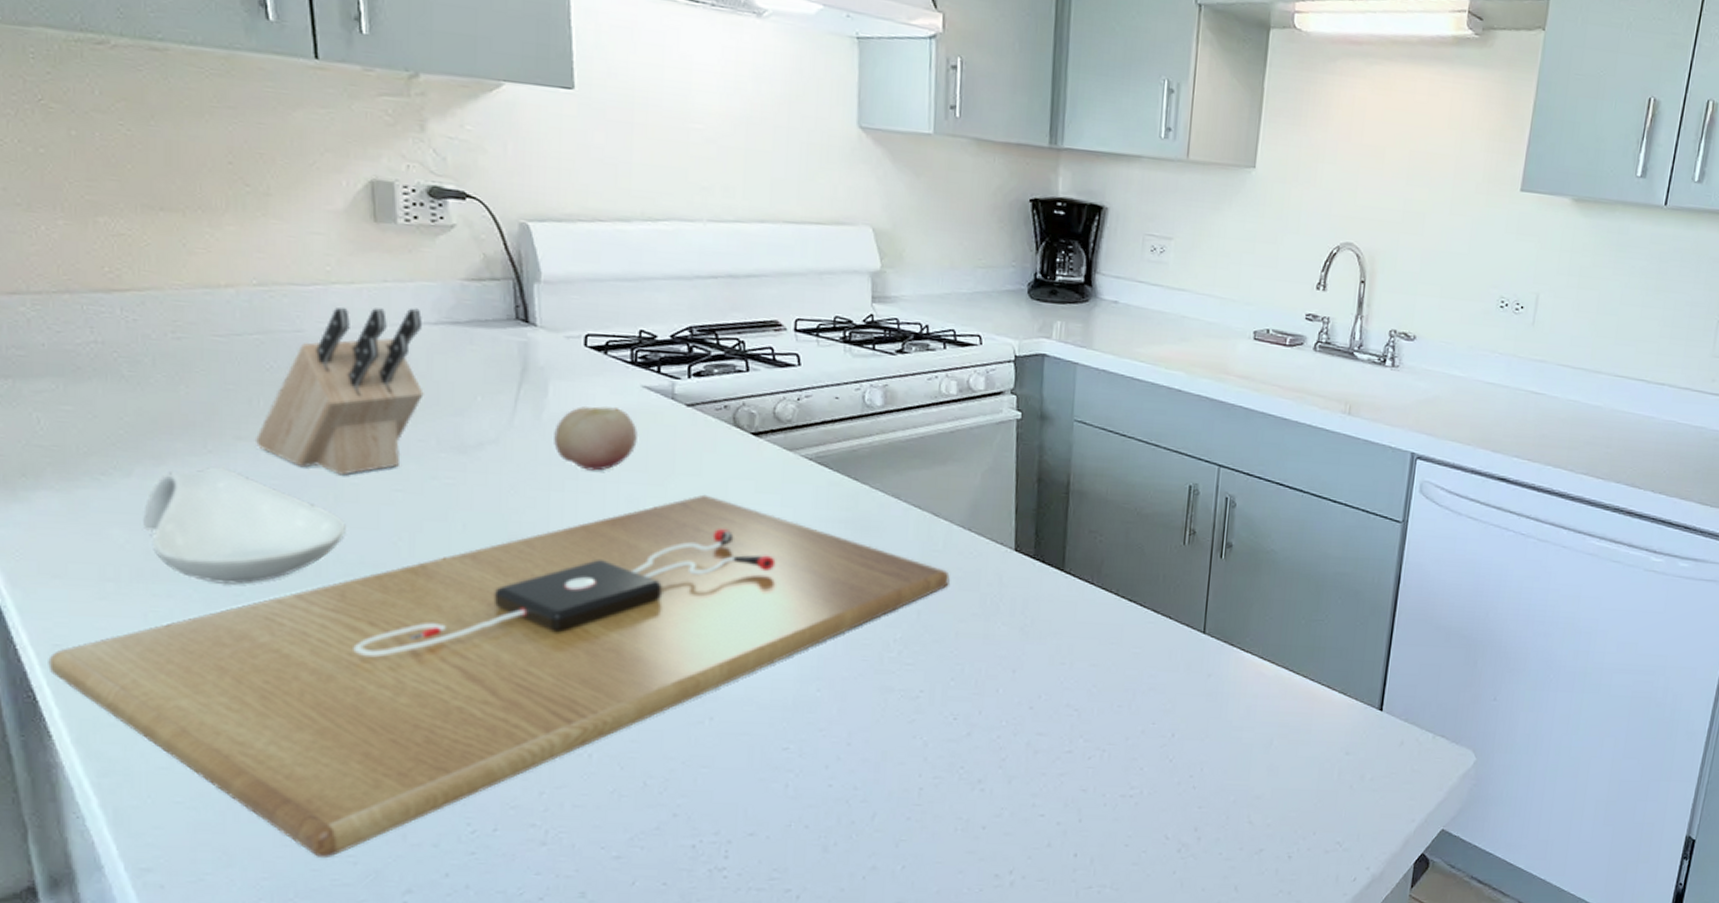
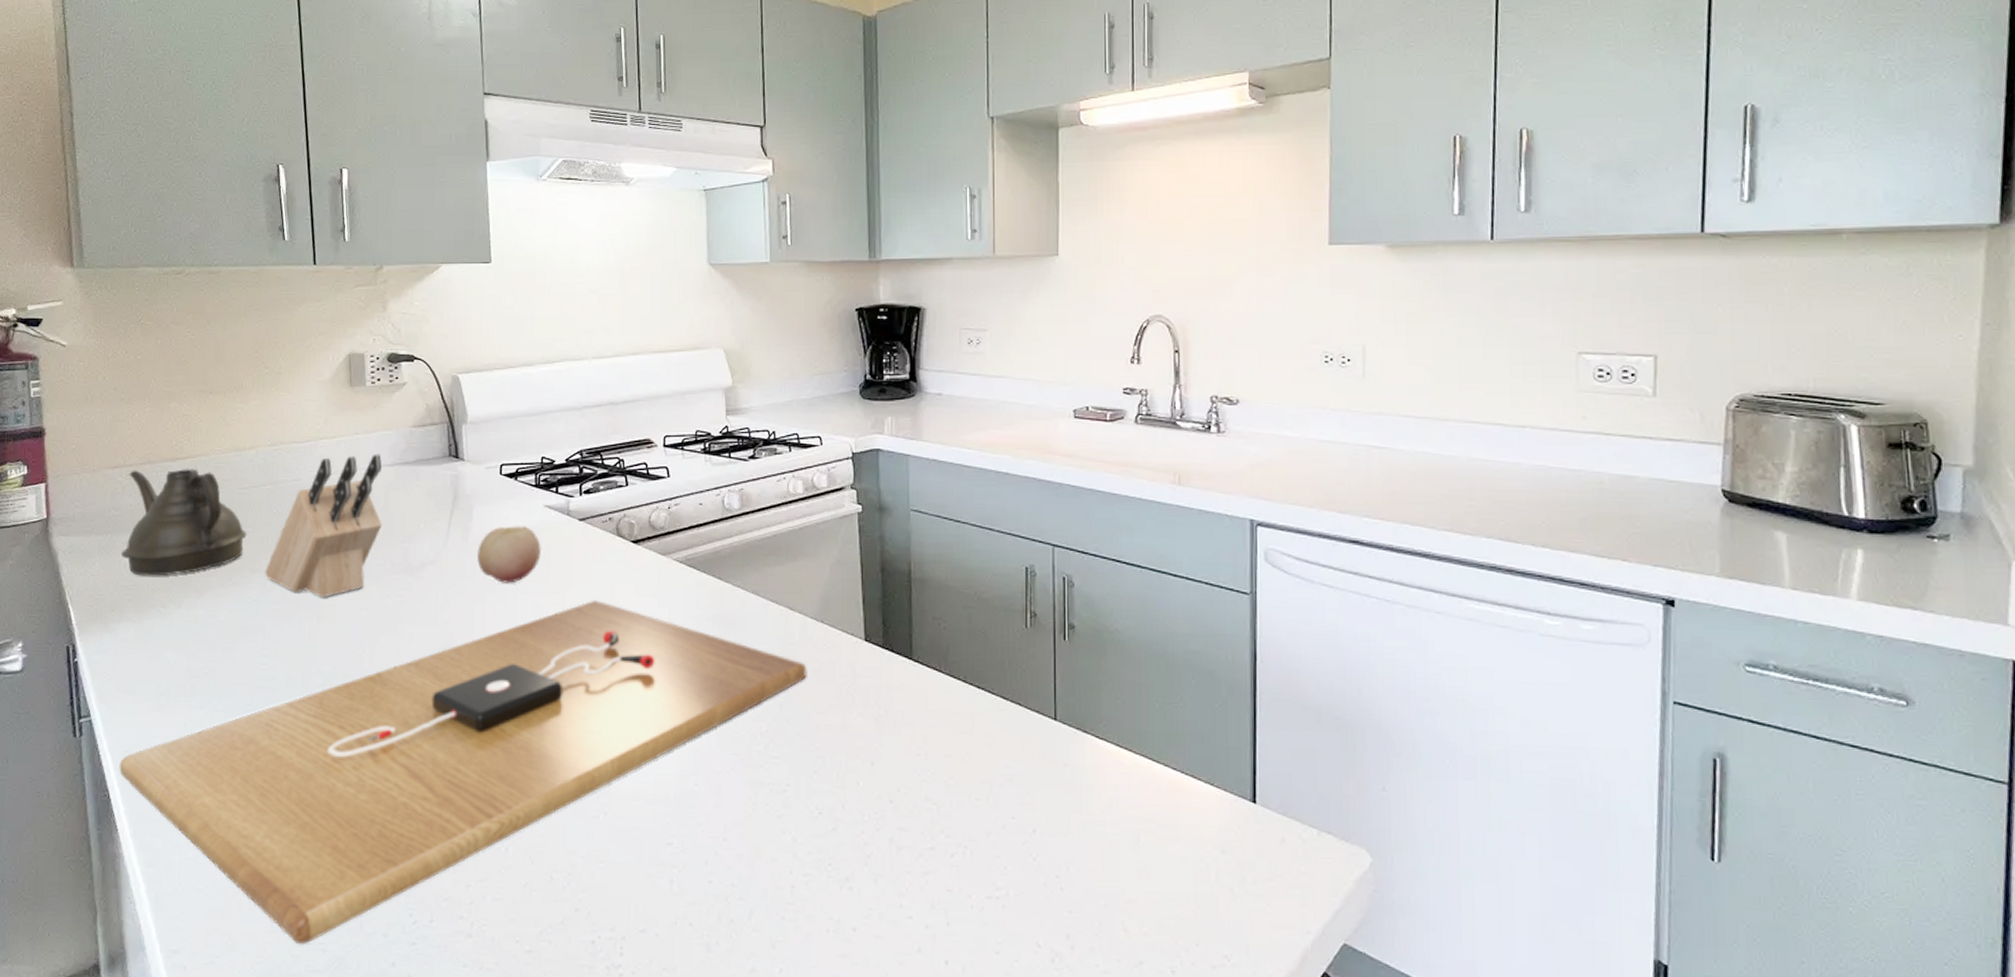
teapot: none [32,299,226,436] -> present [121,468,247,576]
spoon rest: present [143,466,346,585] -> none [187,596,325,697]

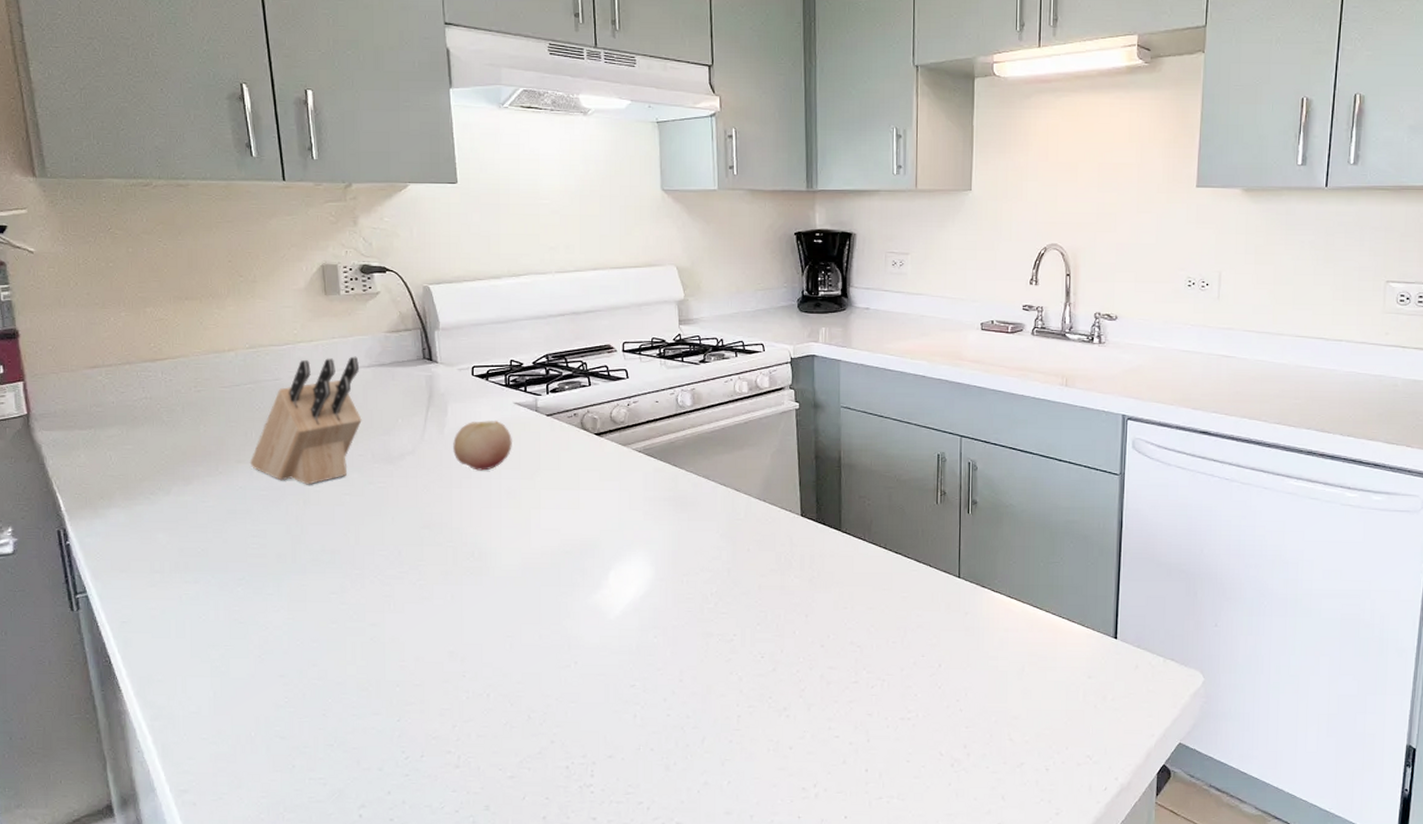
cutting board: present [119,600,807,944] -> none [118,484,751,780]
teapot: present [121,468,247,576] -> none [107,368,230,467]

